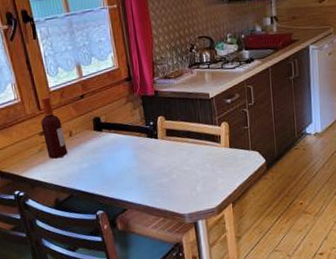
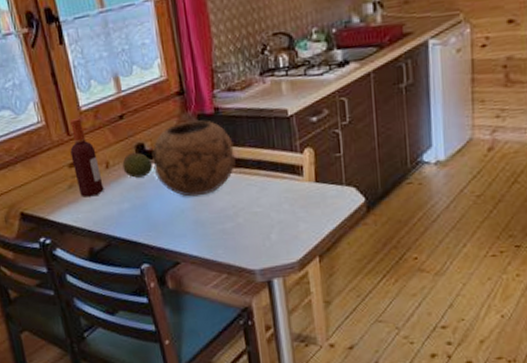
fruit: none [82,124,107,144] -> present [122,152,154,178]
decorative bowl: none [106,99,171,159] -> present [152,119,236,197]

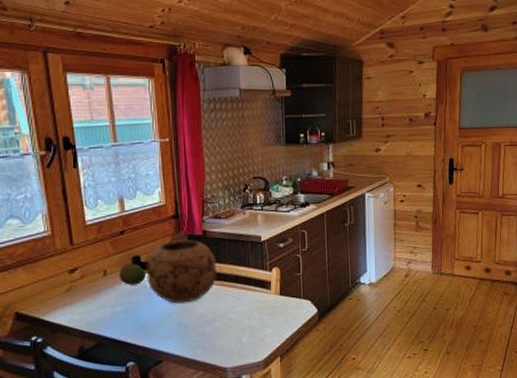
bottle: present [70,117,104,197] -> none [72,230,100,300]

